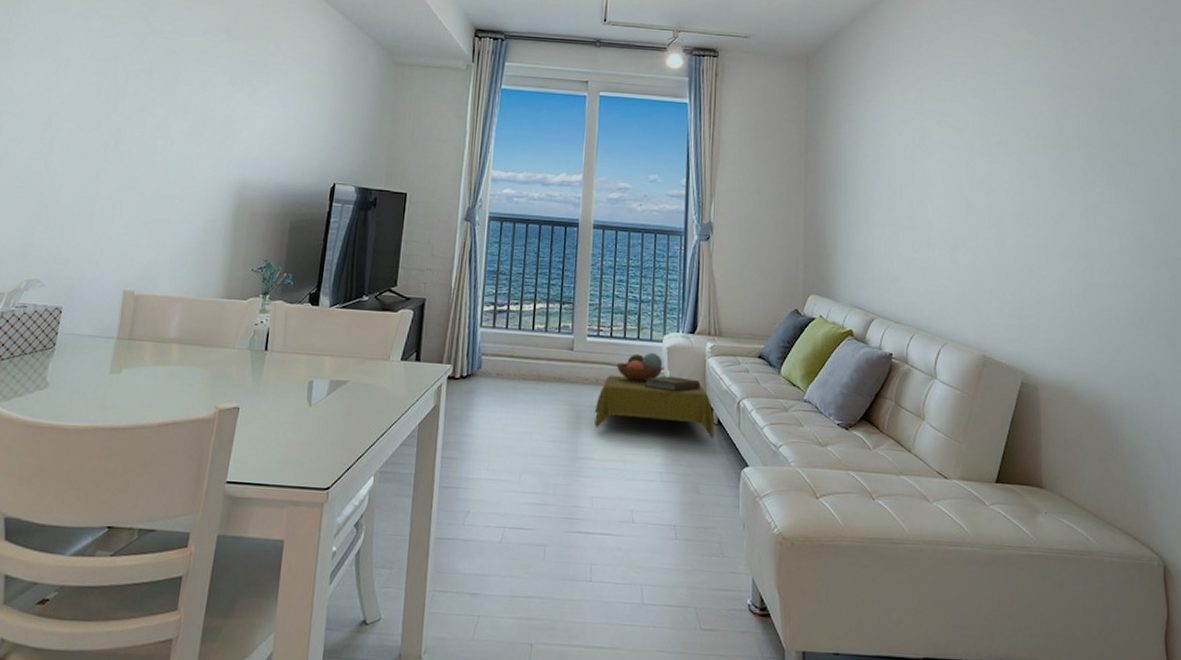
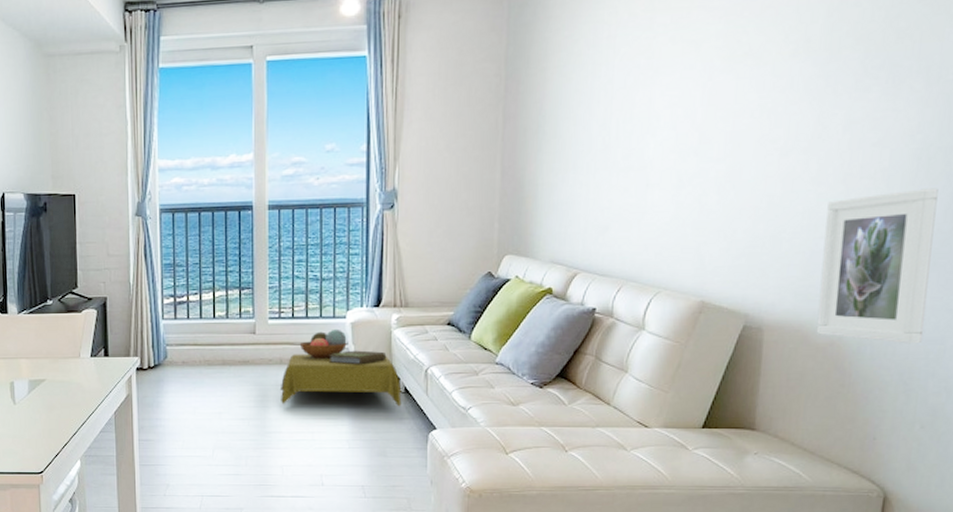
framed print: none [1077,271,1171,413] -> present [816,188,938,344]

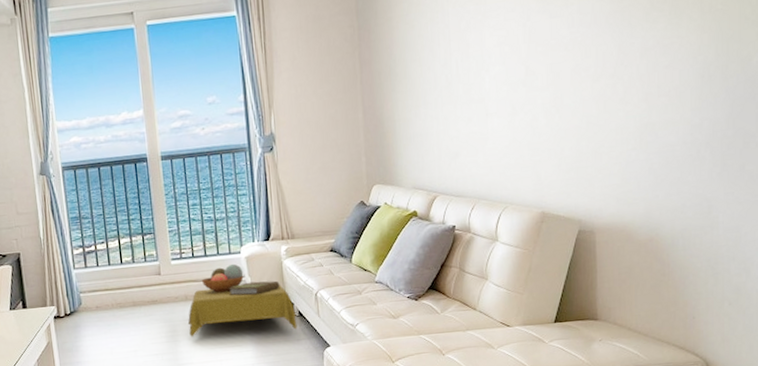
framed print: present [816,188,938,344] -> none [635,100,722,235]

